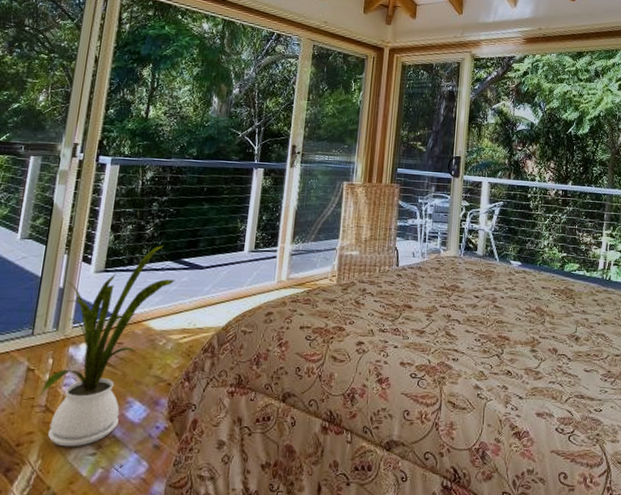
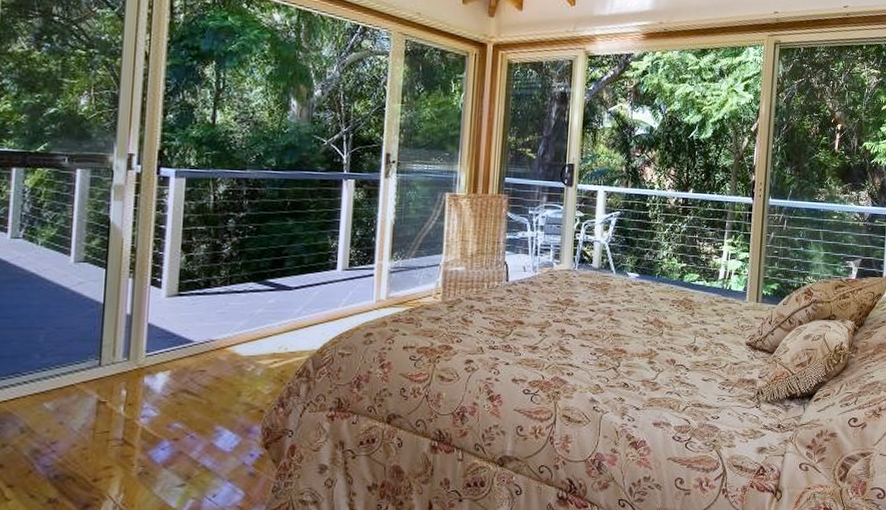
house plant: present [41,244,175,447] -> none [116,265,261,480]

